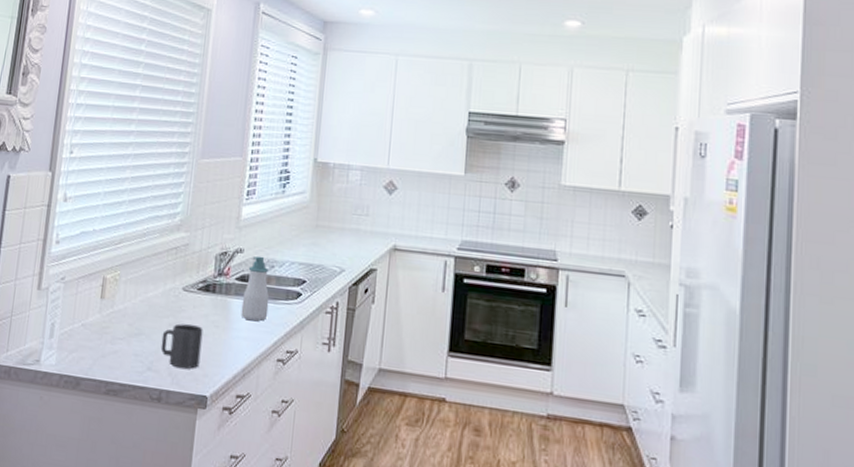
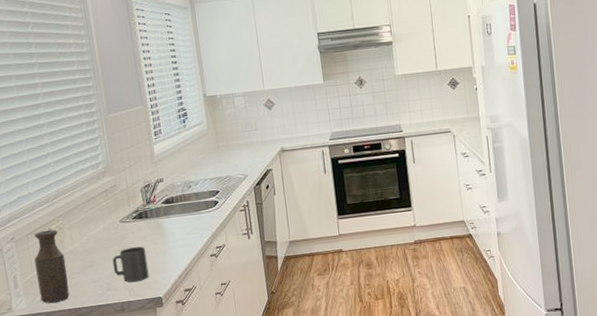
bottle: none [73,277,112,369] -> present [34,229,70,304]
soap bottle: present [241,255,269,321] -> none [170,180,195,232]

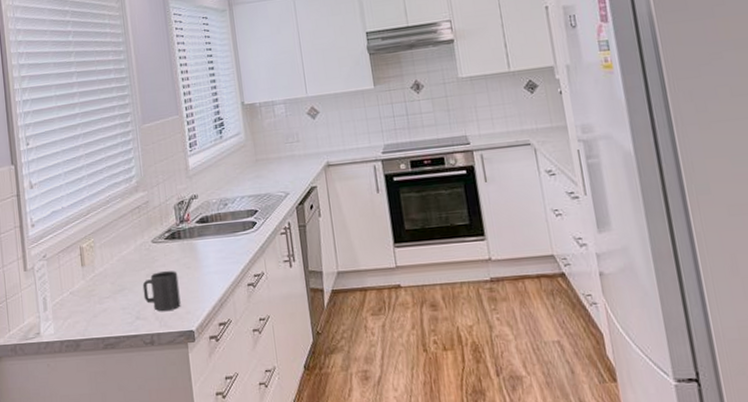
bottle: present [34,229,70,304] -> none [64,247,98,330]

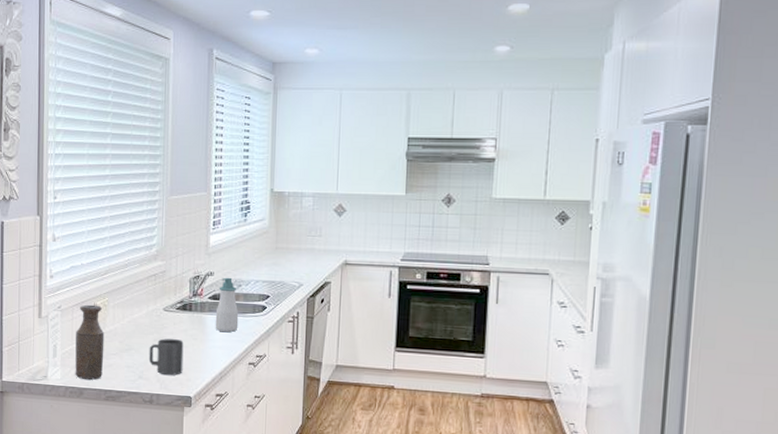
bottle: none [64,247,98,330] -> present [75,304,105,380]
soap bottle: none [205,197,231,255] -> present [215,277,239,332]

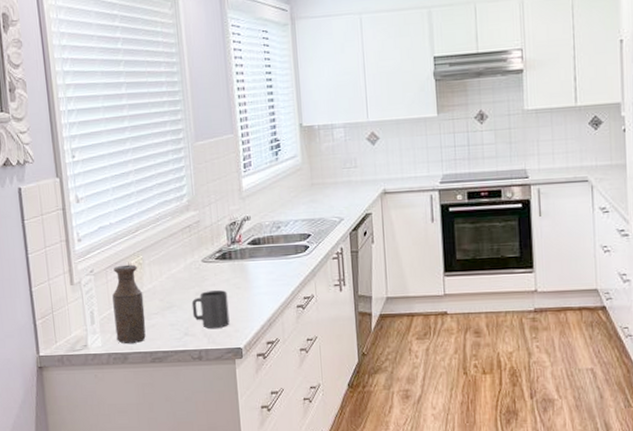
soap bottle: present [215,277,239,332] -> none [257,220,282,277]

